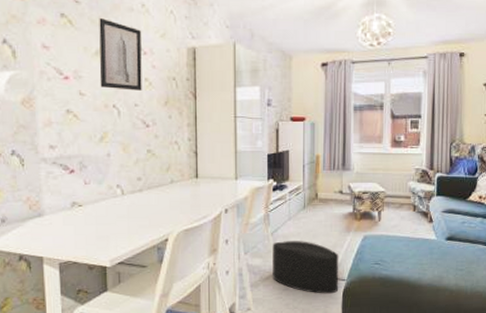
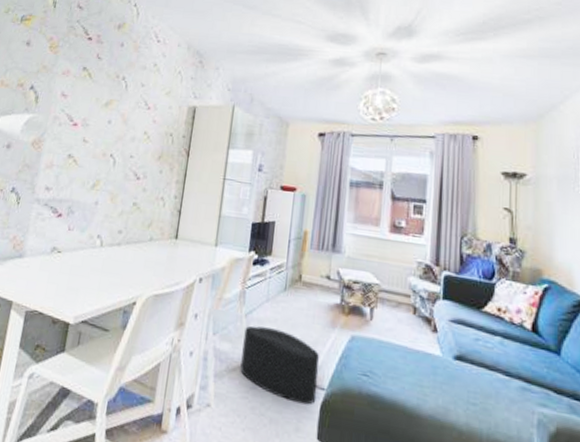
wall art: present [99,18,142,91] -> none [103,74,149,143]

